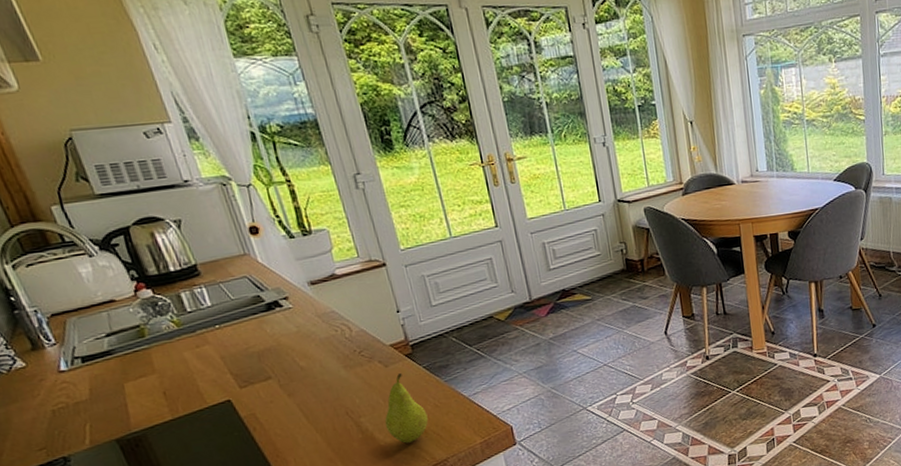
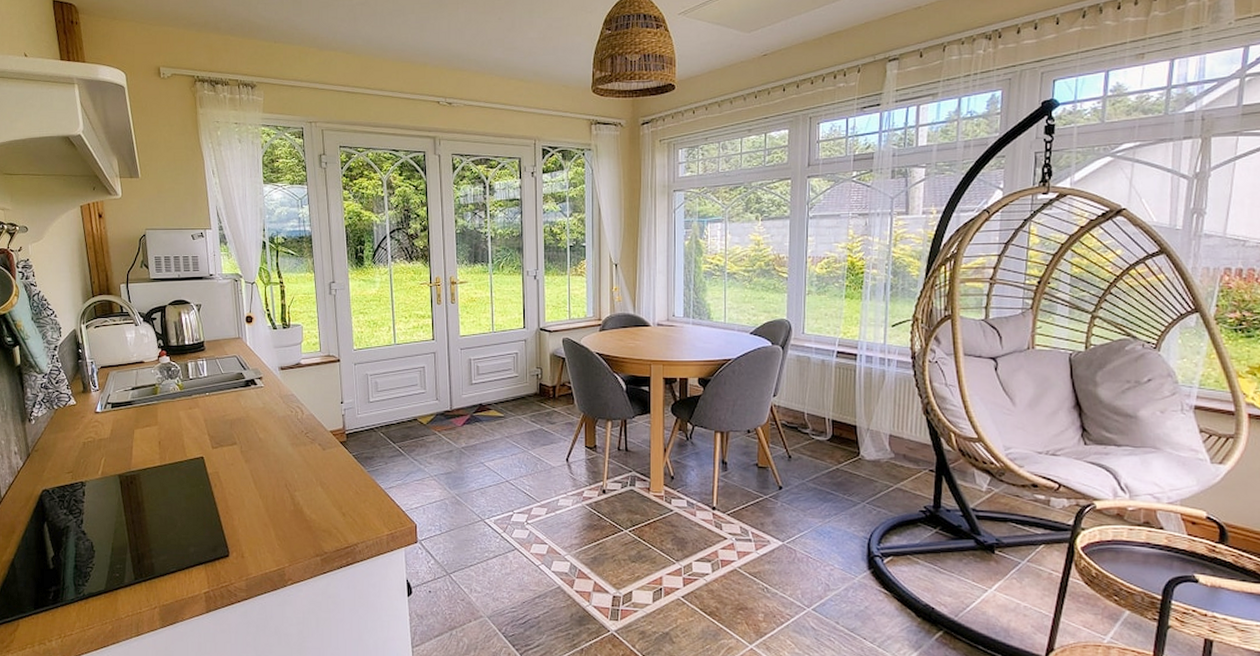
fruit: present [384,373,429,444] -> none [313,458,348,522]

